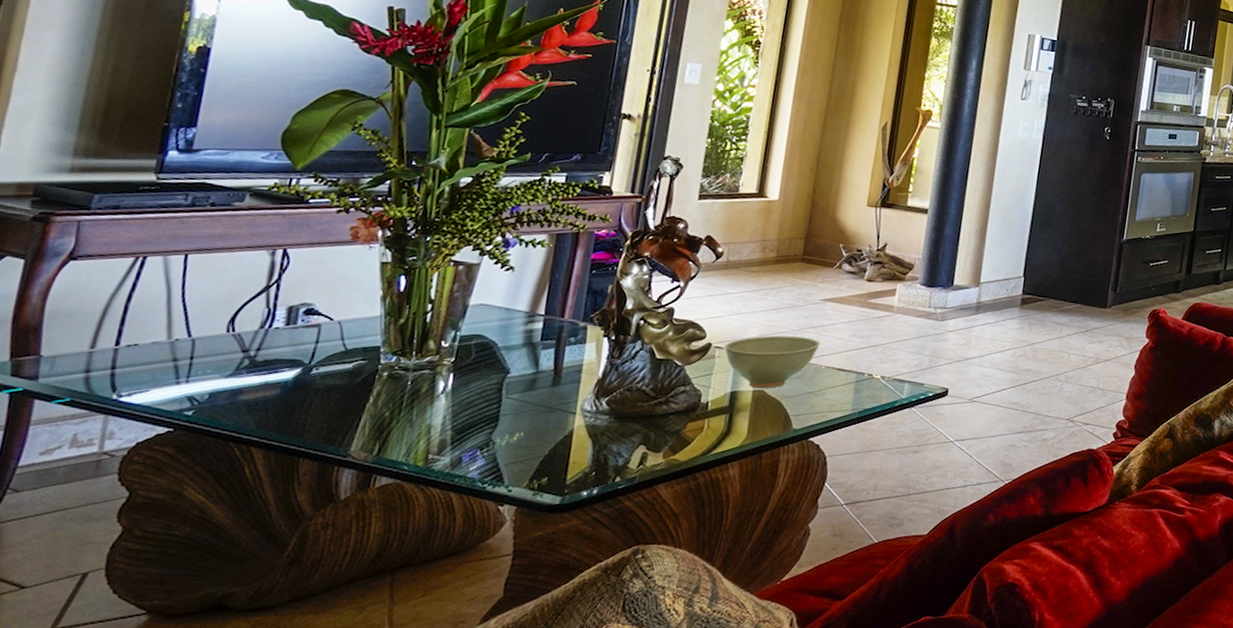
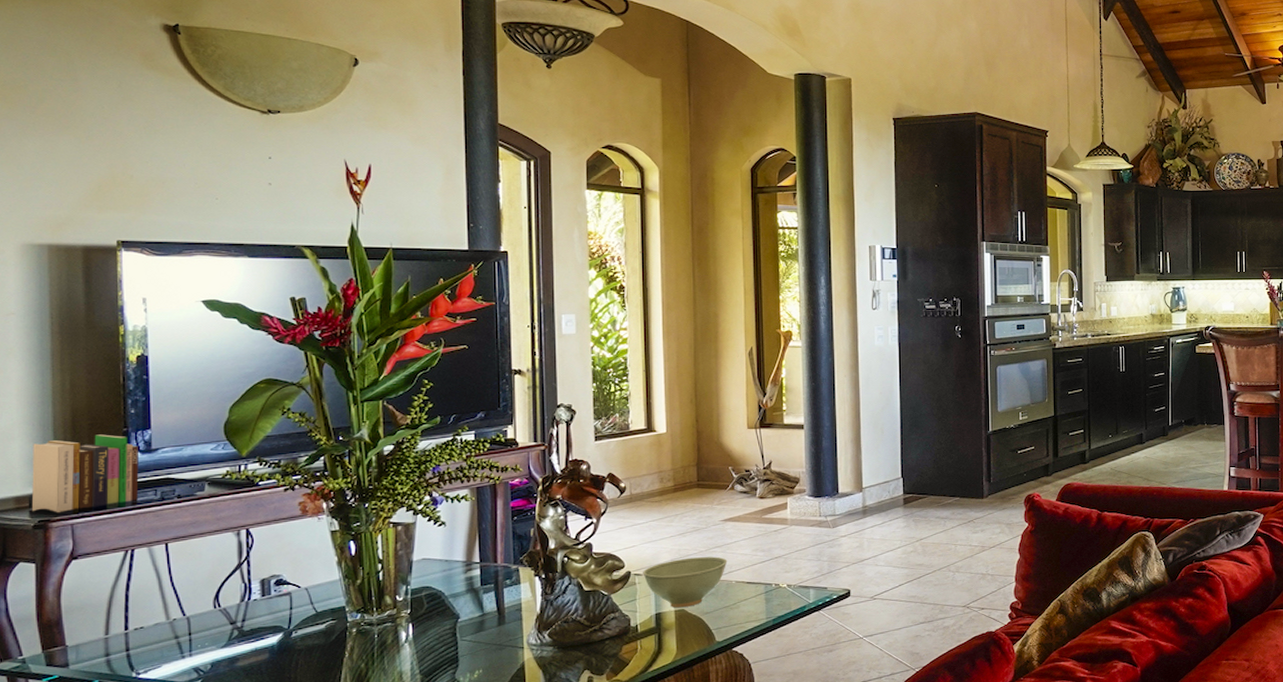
books: none [33,126,177,211] -> present [31,434,139,517]

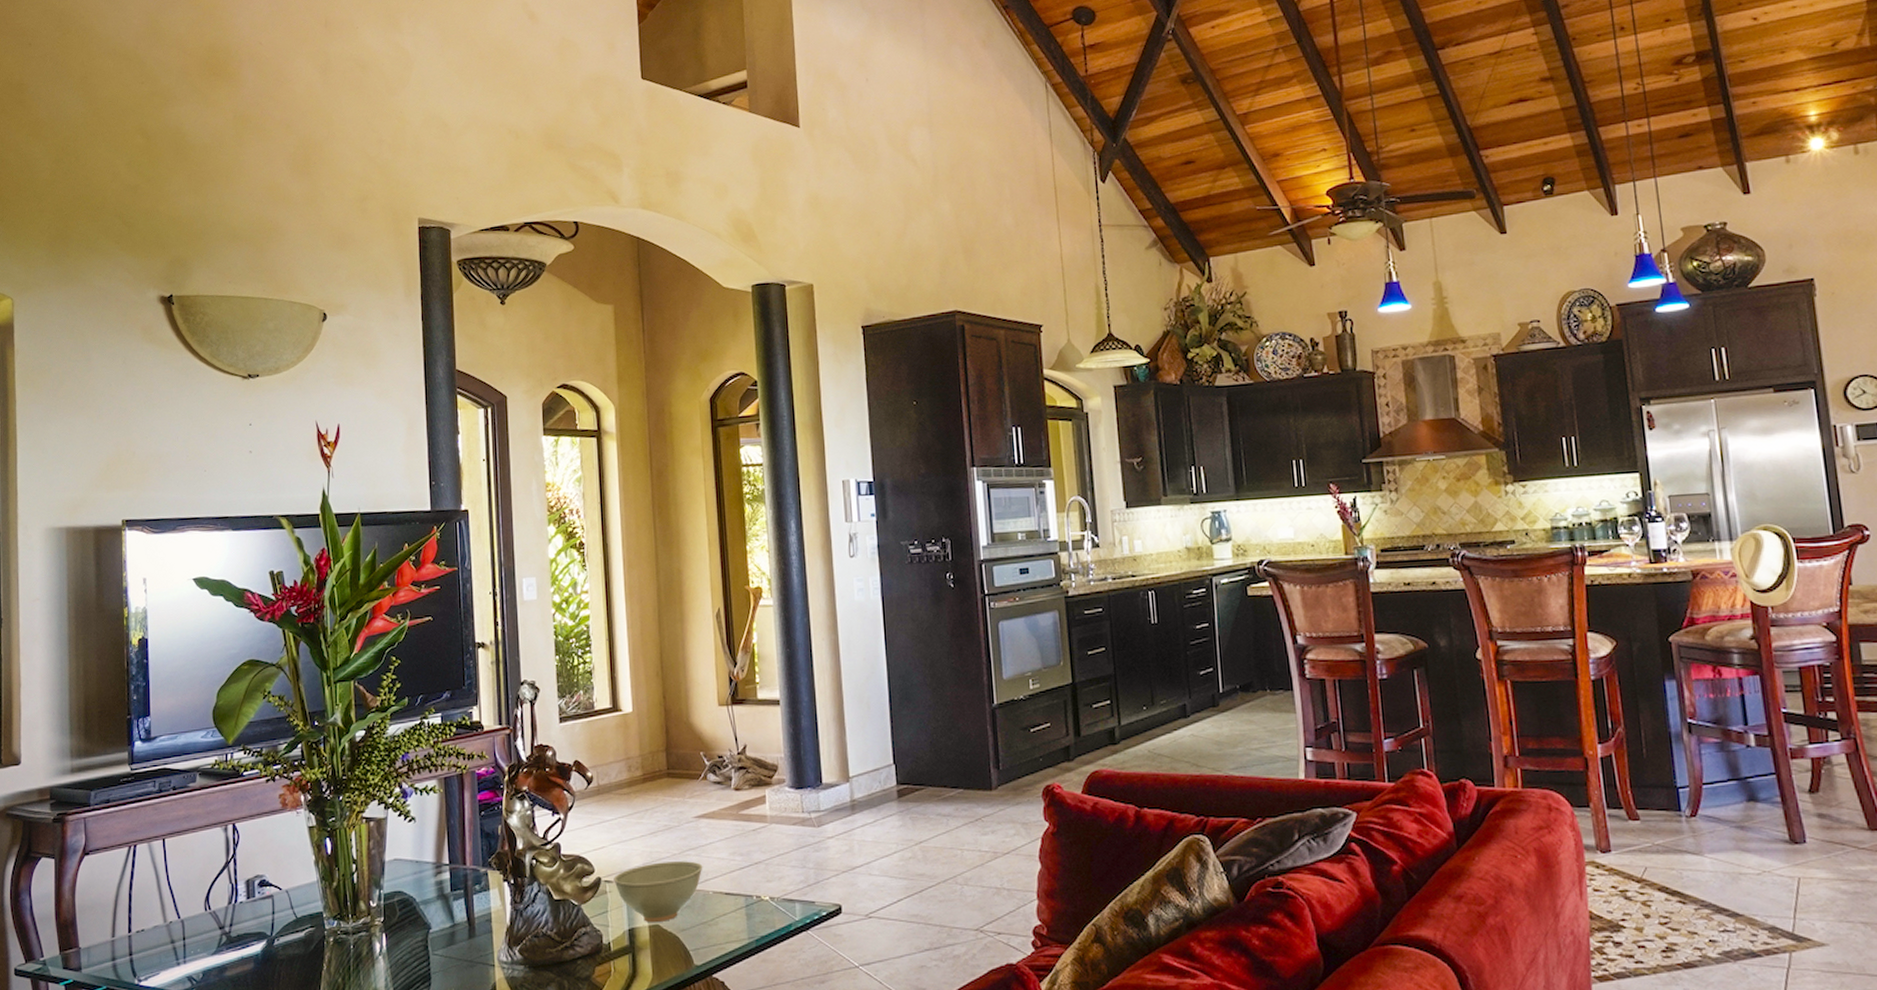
books: present [31,434,139,517] -> none [51,722,140,810]

